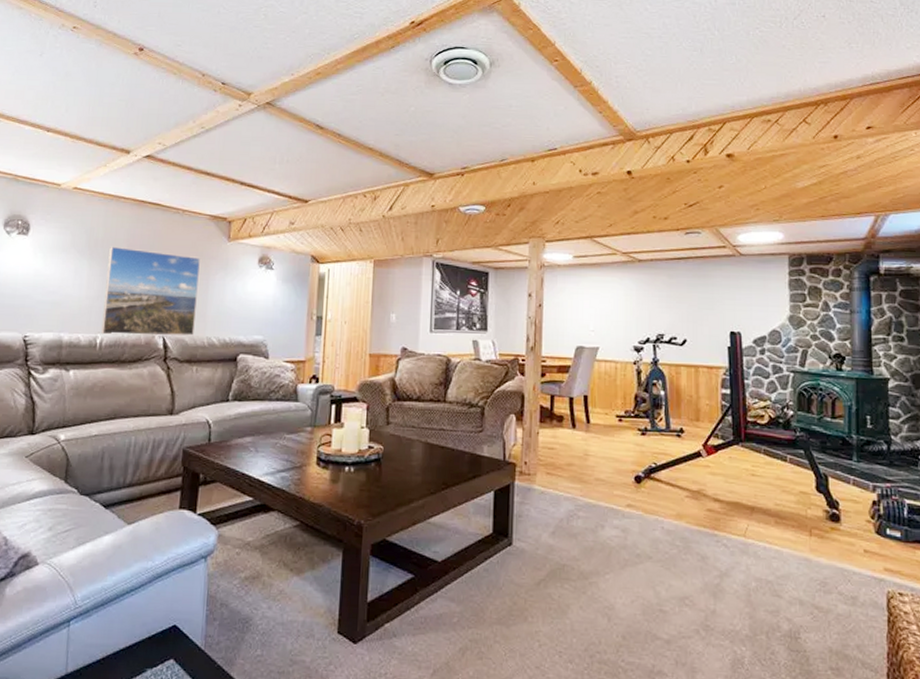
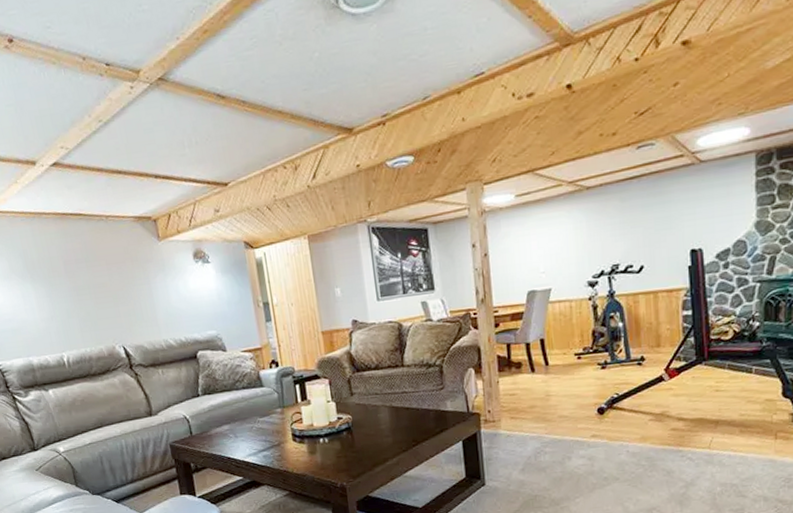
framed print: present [101,246,200,336] -> none [47,262,151,353]

